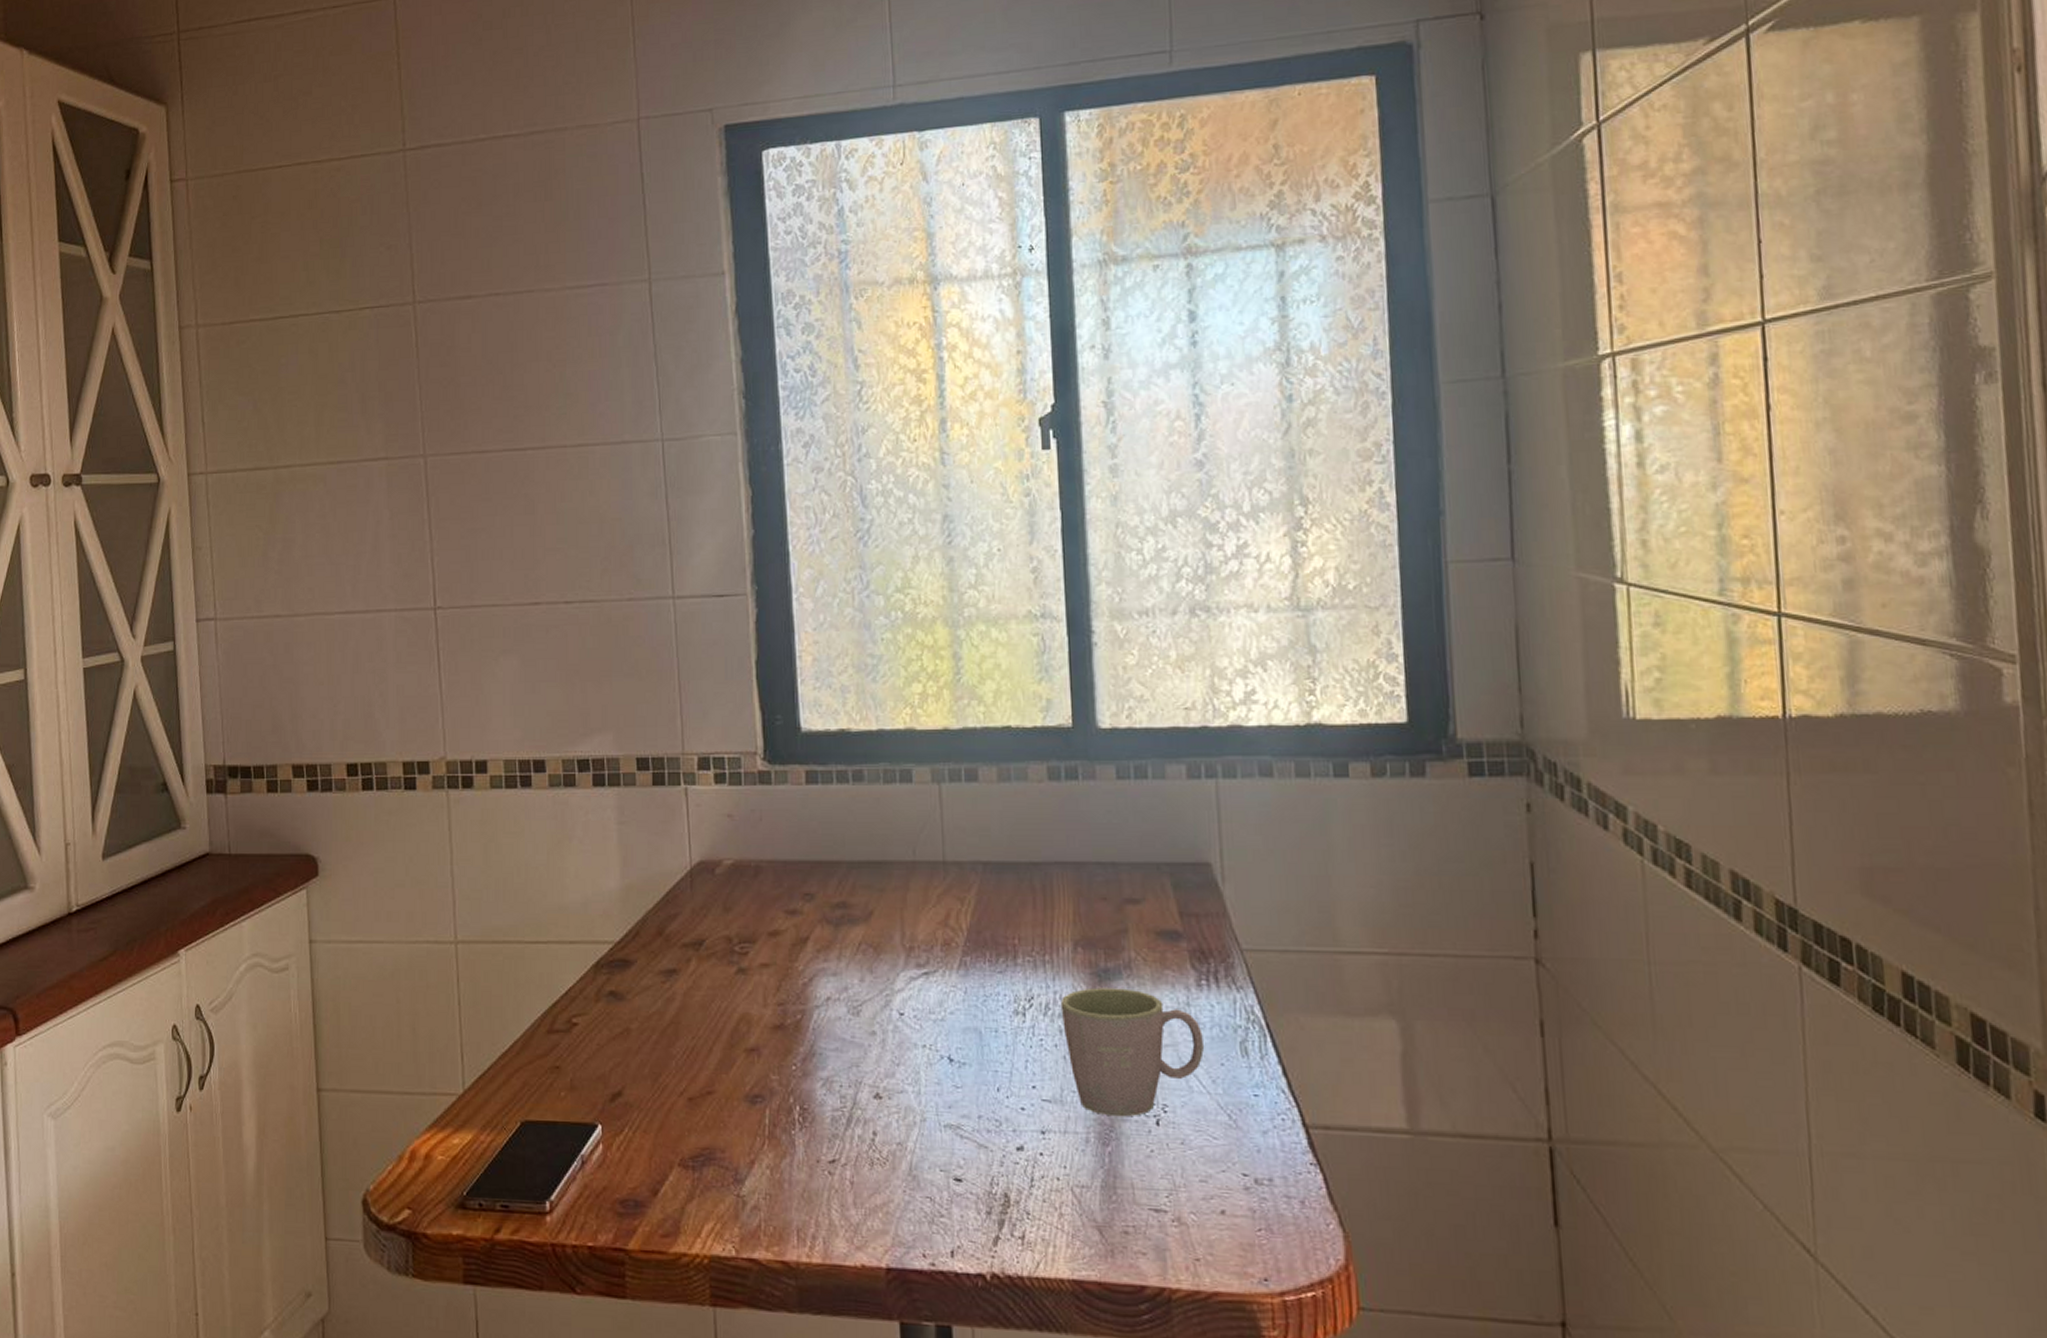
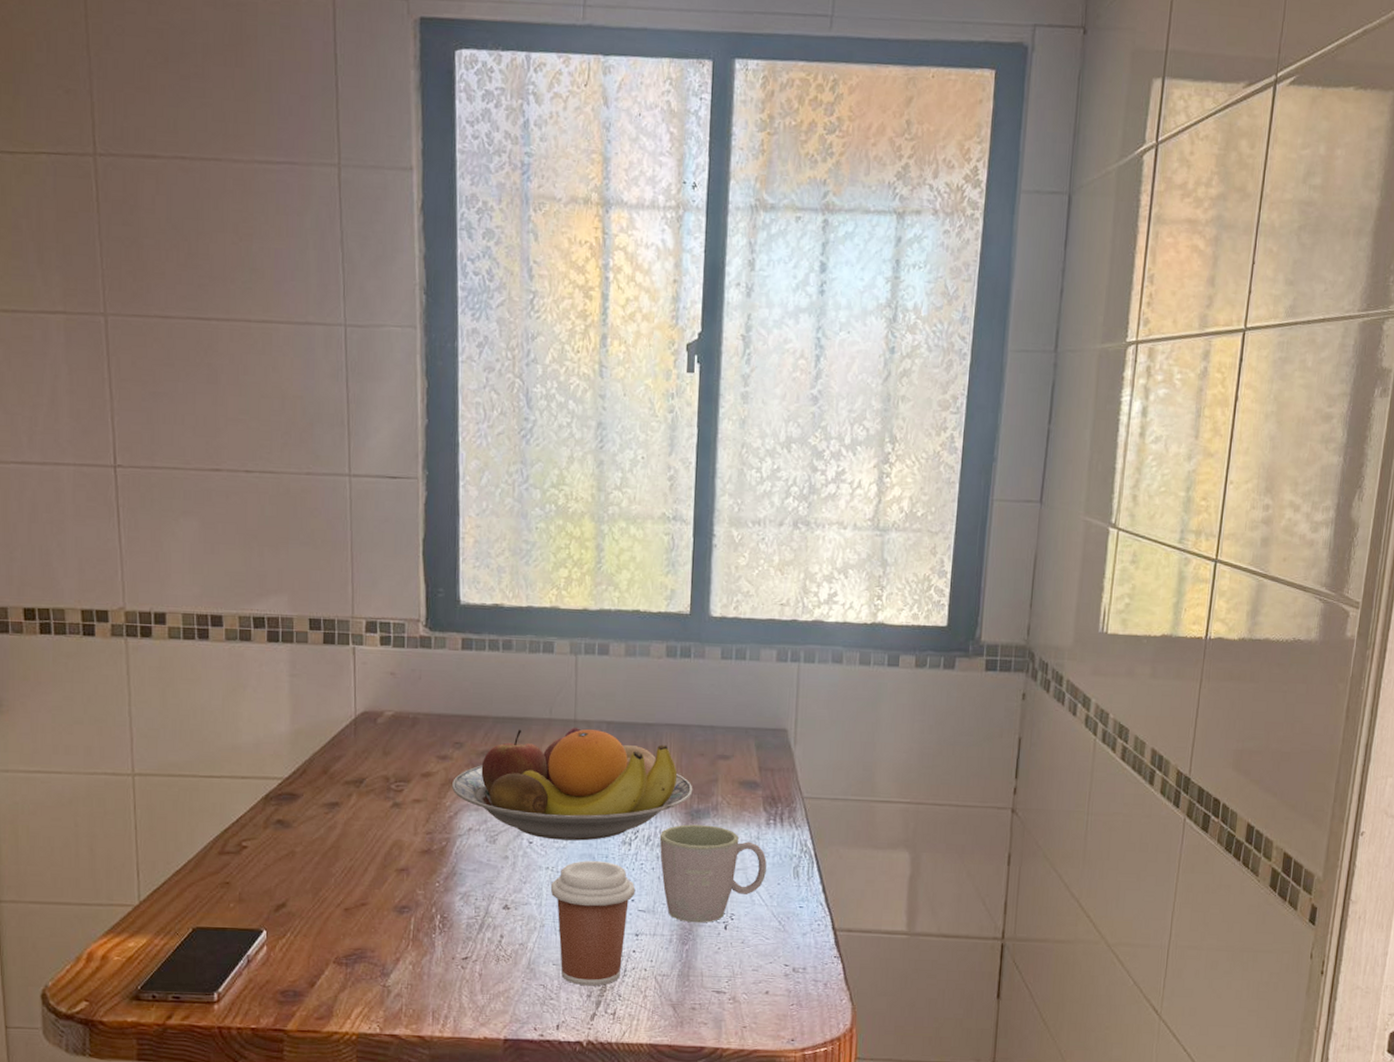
fruit bowl: none [803,871,1098,1011] -> present [451,728,693,841]
coffee cup: none [929,1036,1036,1200] -> present [550,861,636,986]

